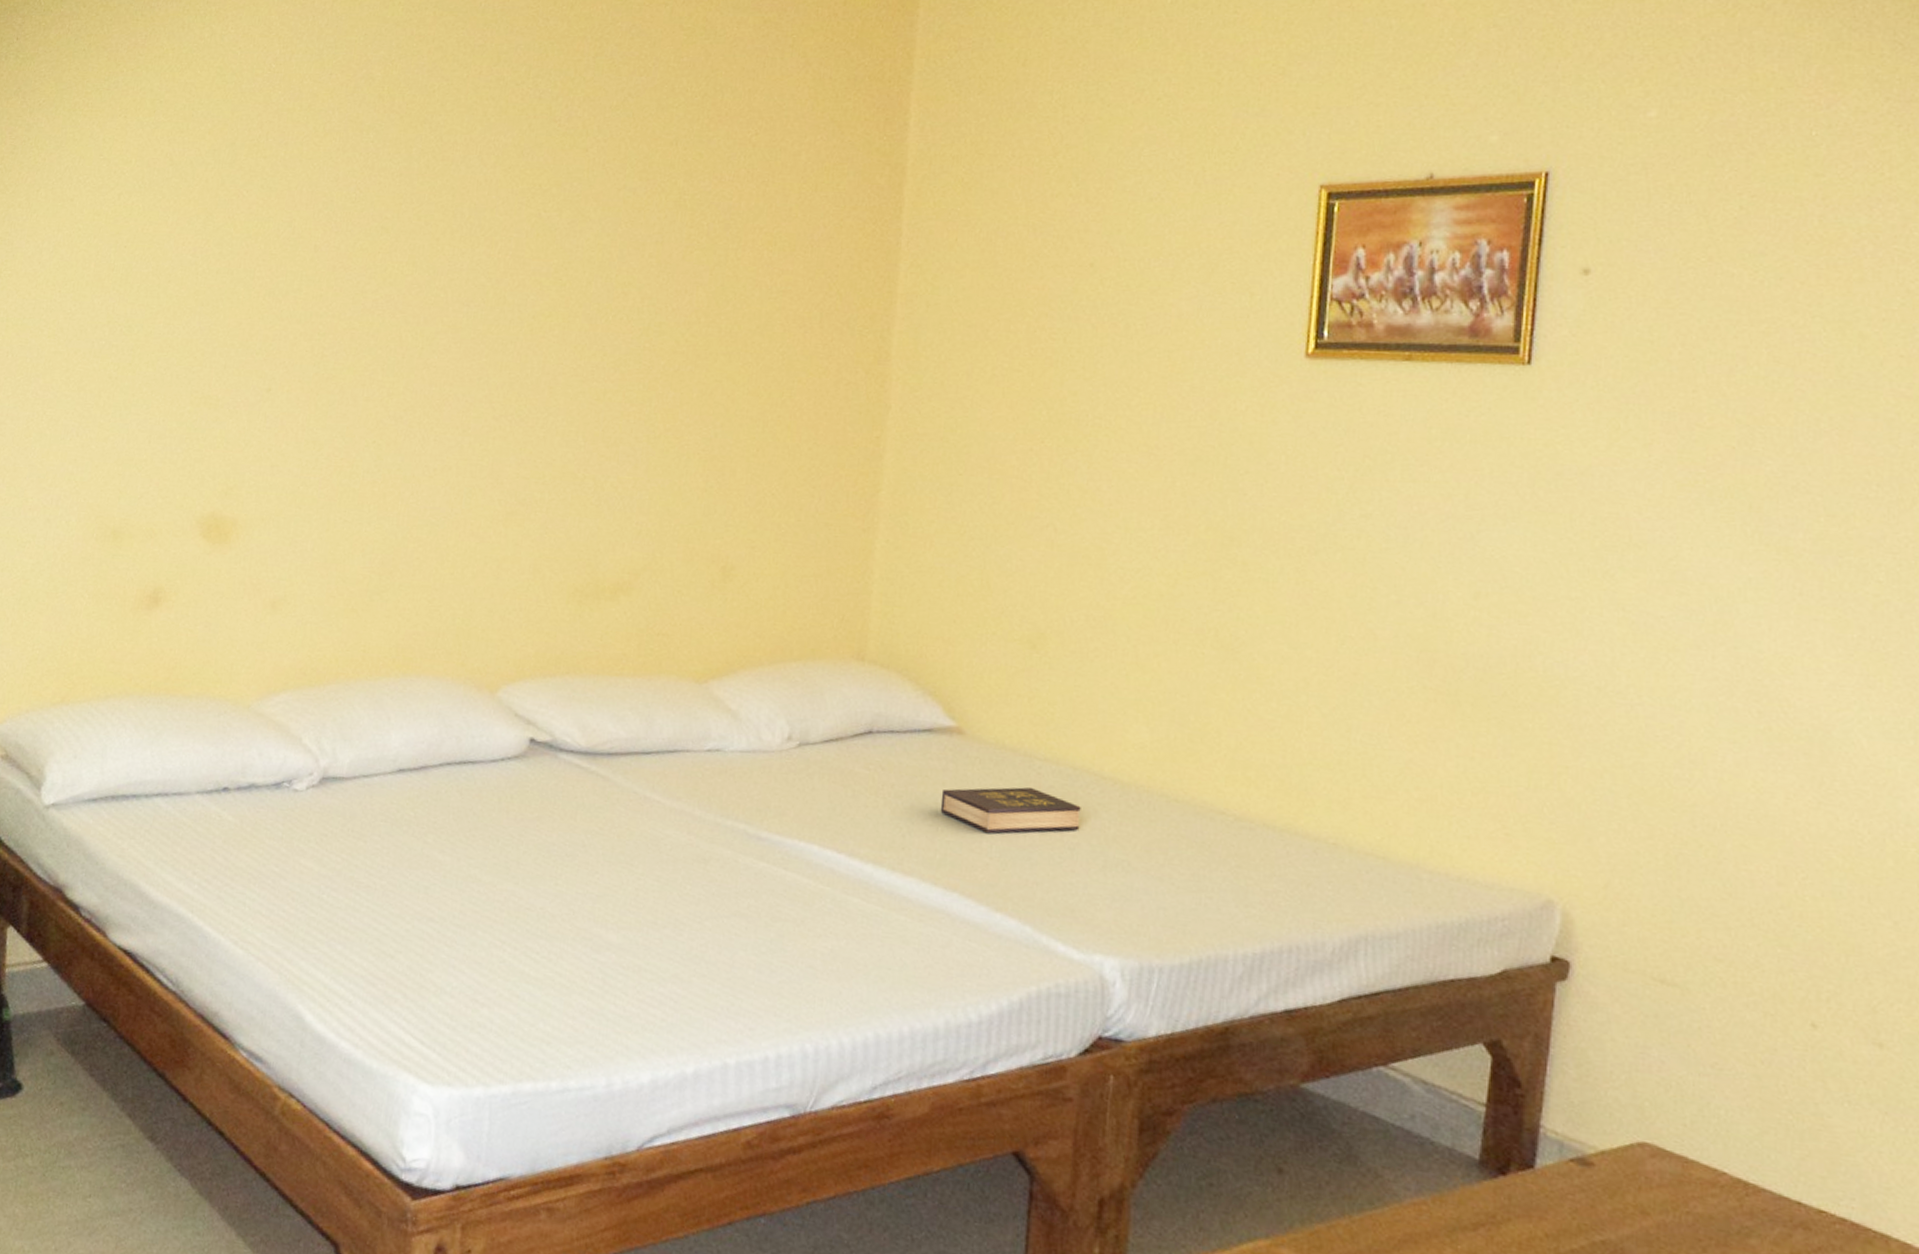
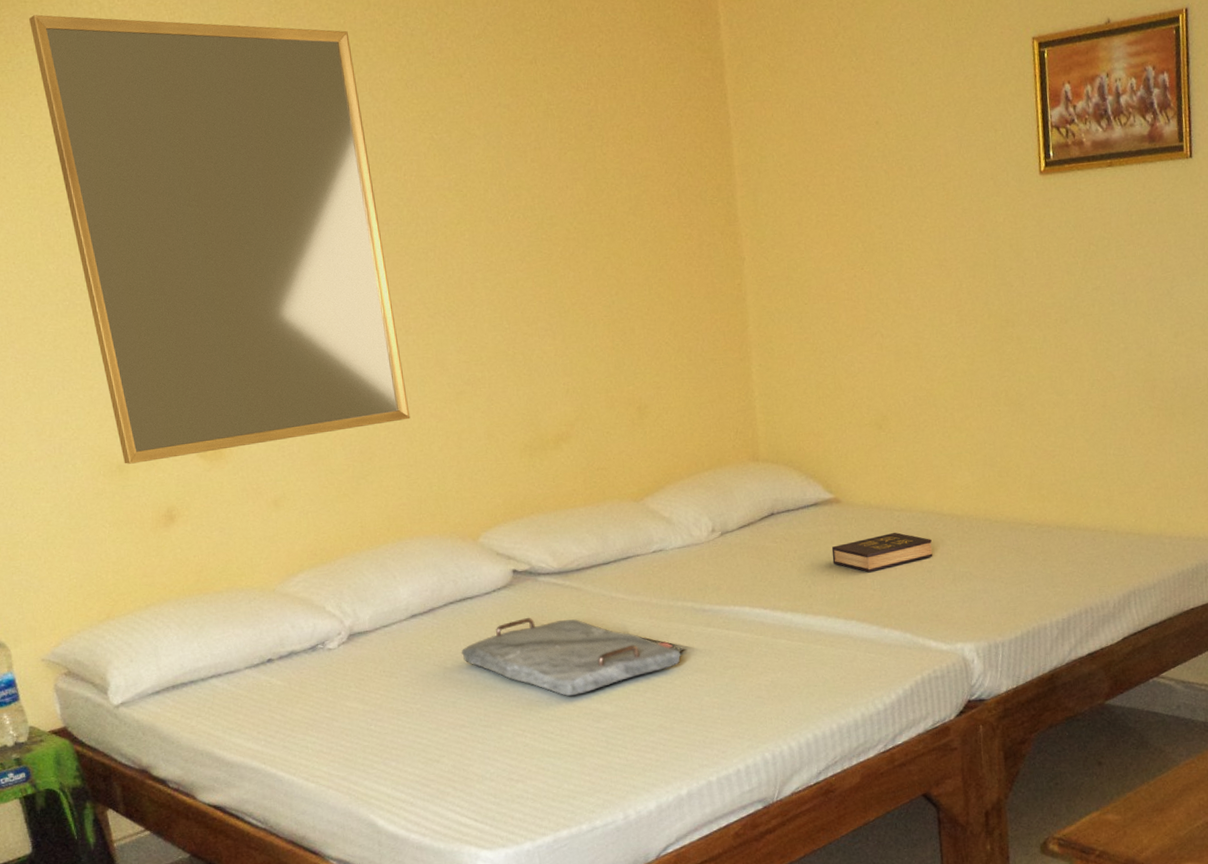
home mirror: none [120,34,470,535] -> present [29,14,410,464]
serving tray: none [447,801,725,912] -> present [461,618,684,696]

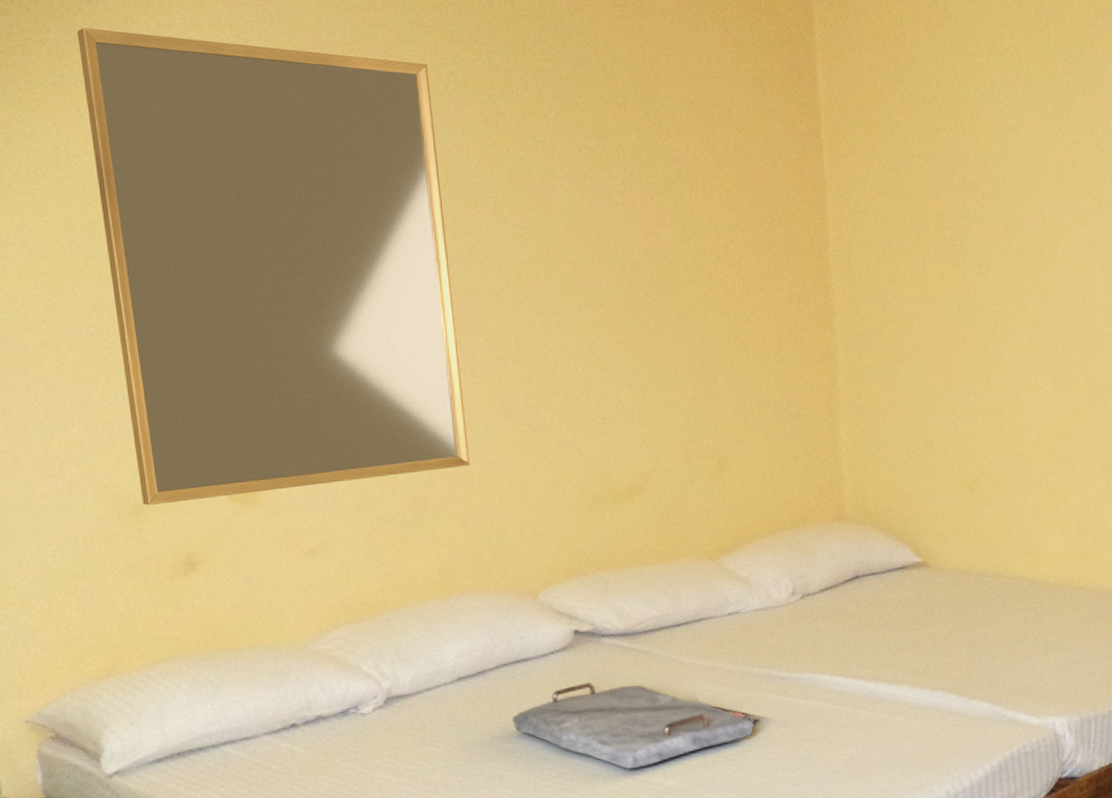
hardback book: present [831,532,933,573] -> none [918,599,1024,641]

